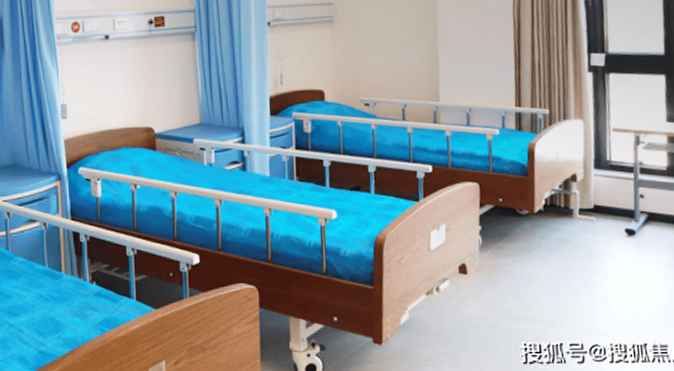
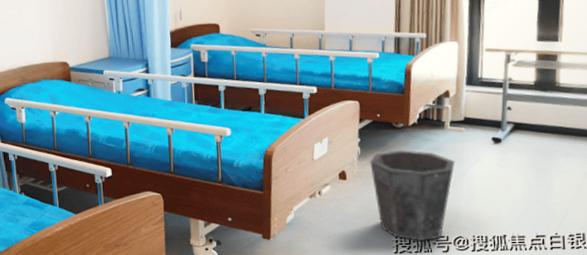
waste bin: none [492,241,587,349] -> present [370,150,456,241]

